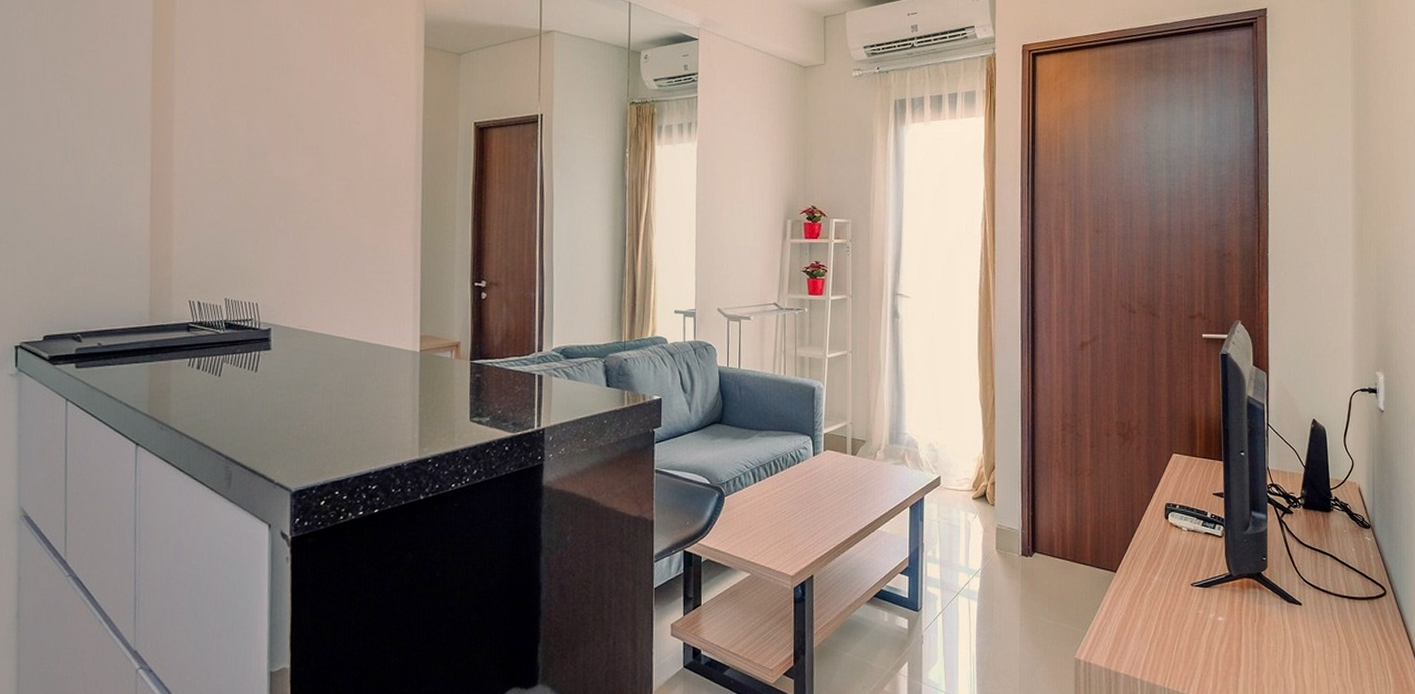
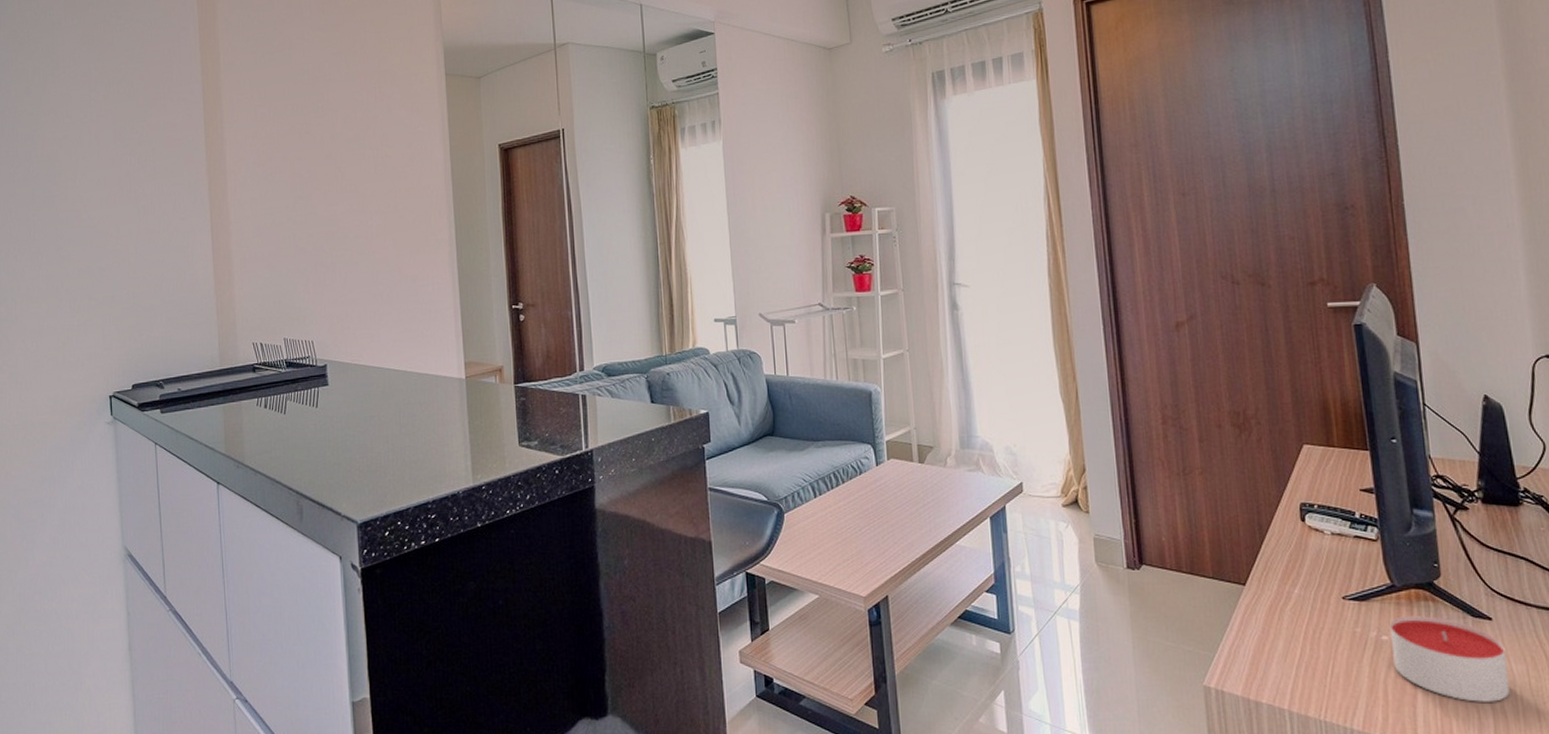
candle: none [1225,601,1309,673] -> present [1390,616,1510,702]

